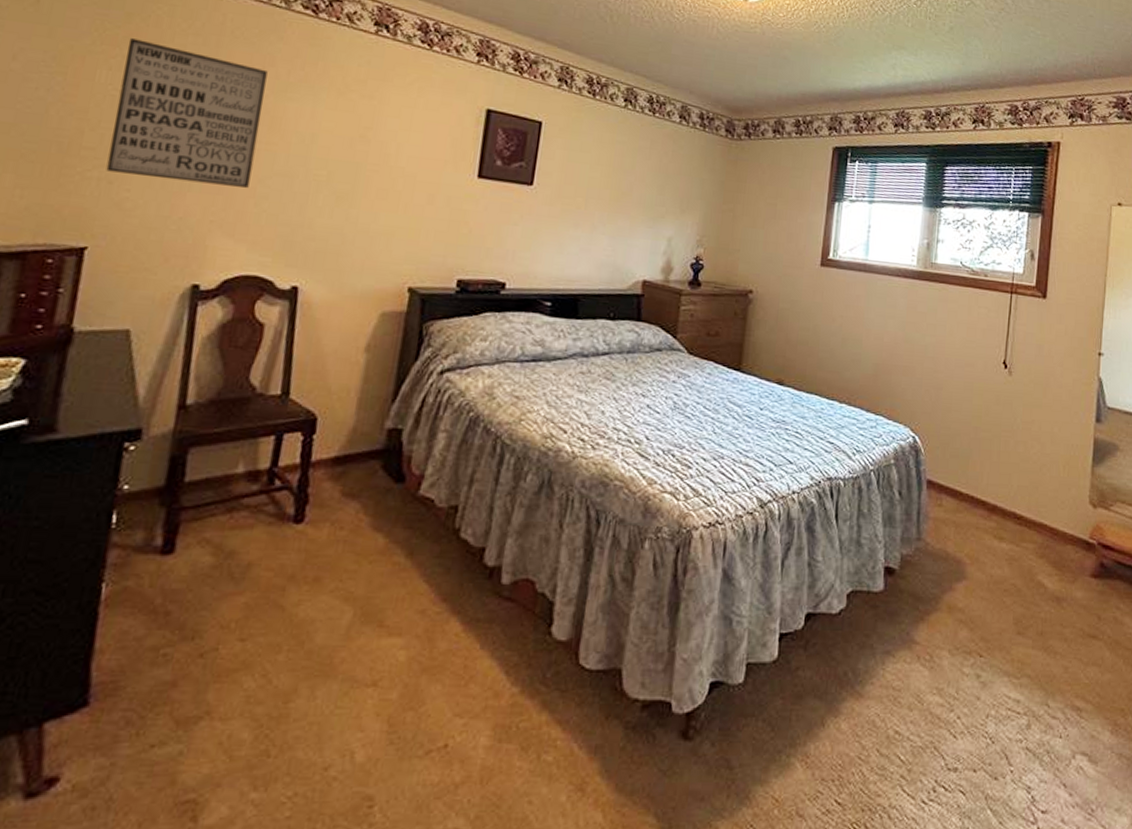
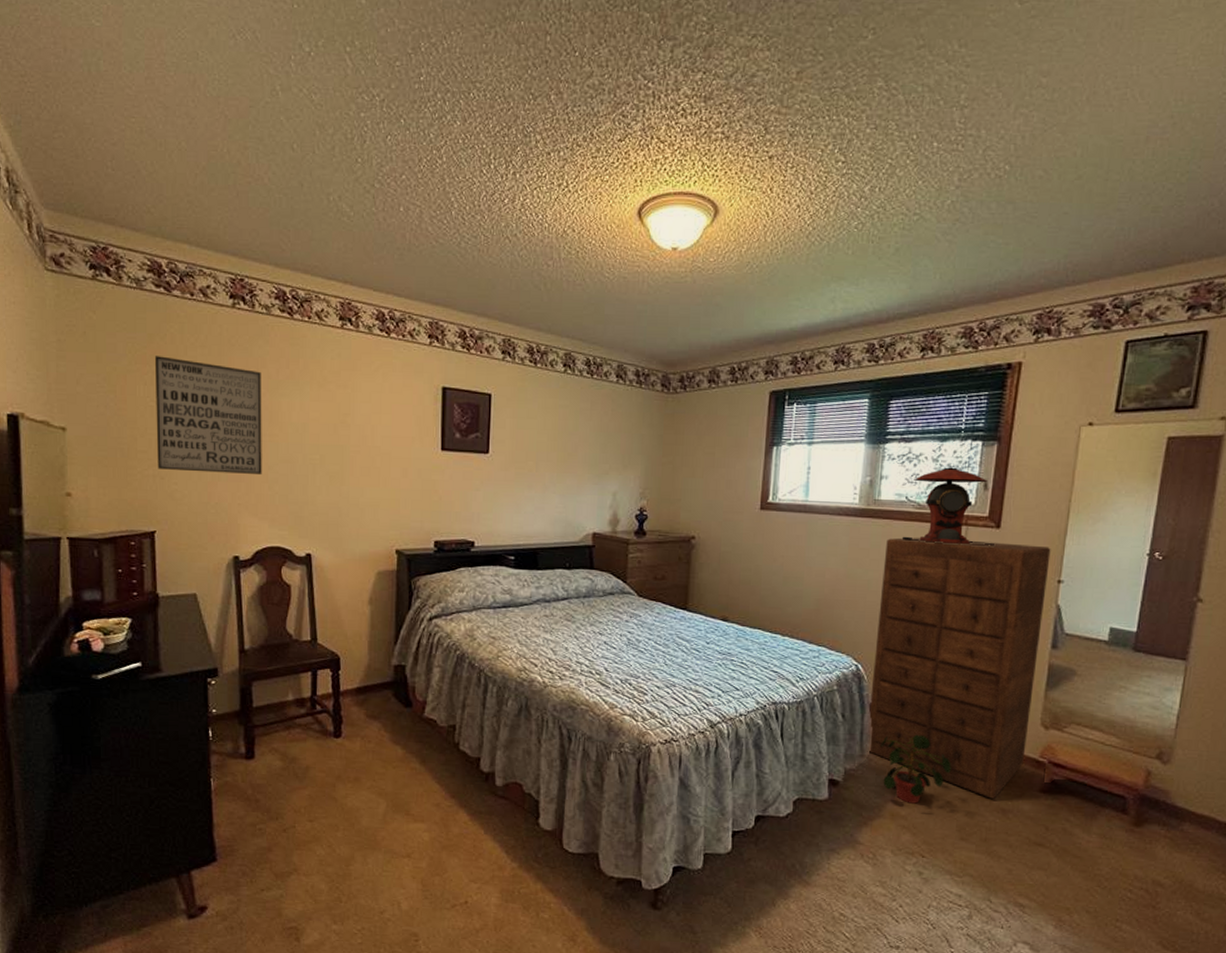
dresser: none [924,302,1091,586] -> present [867,537,1051,799]
potted plant: none [937,514,1007,594] -> present [880,734,951,804]
table lamp: none [957,235,1043,316] -> present [901,467,996,546]

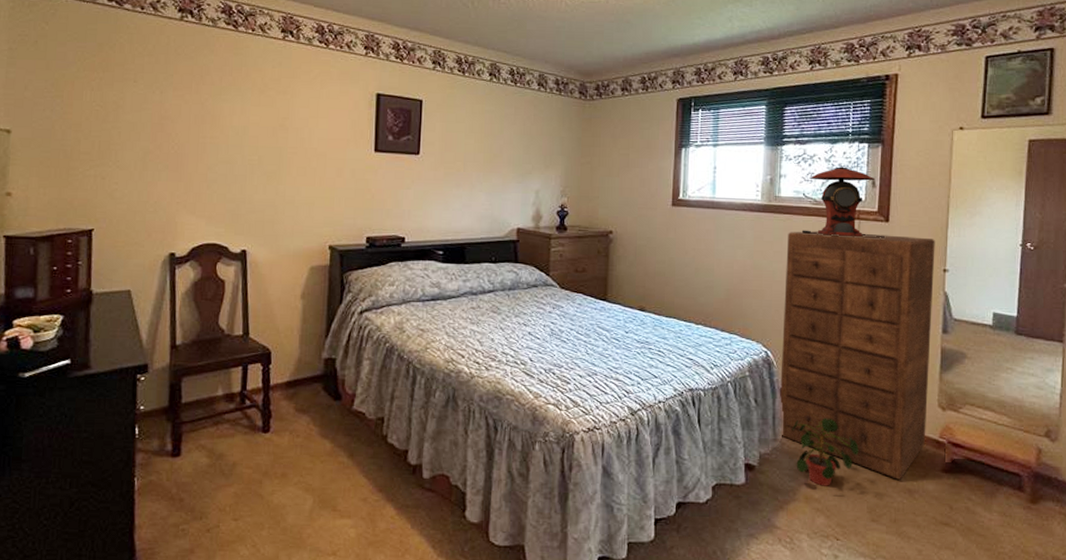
wall art: present [154,356,262,476] -> none [99,64,205,175]

